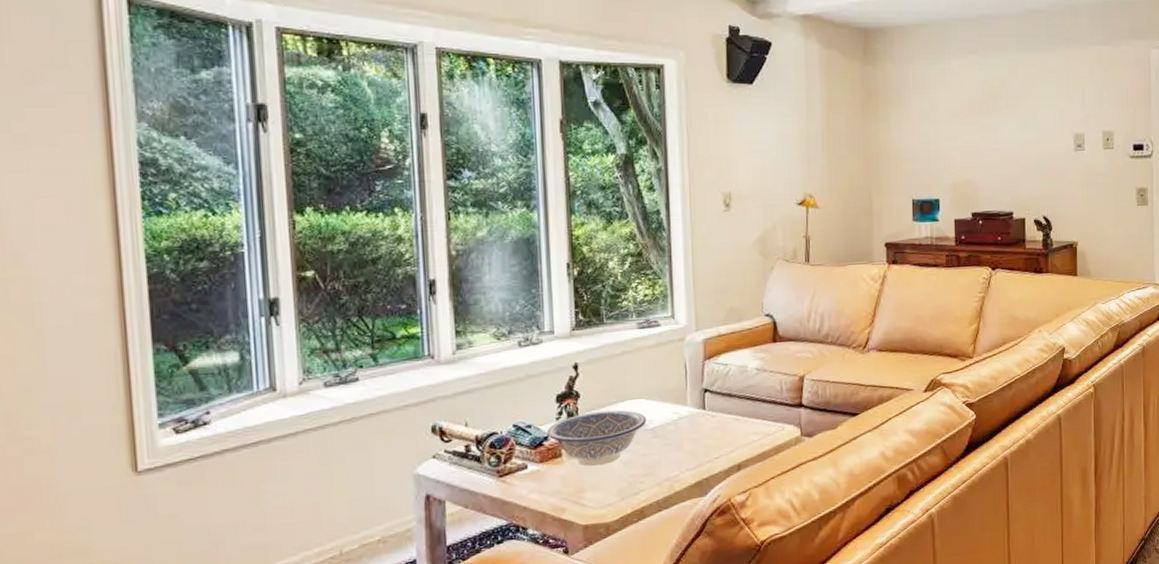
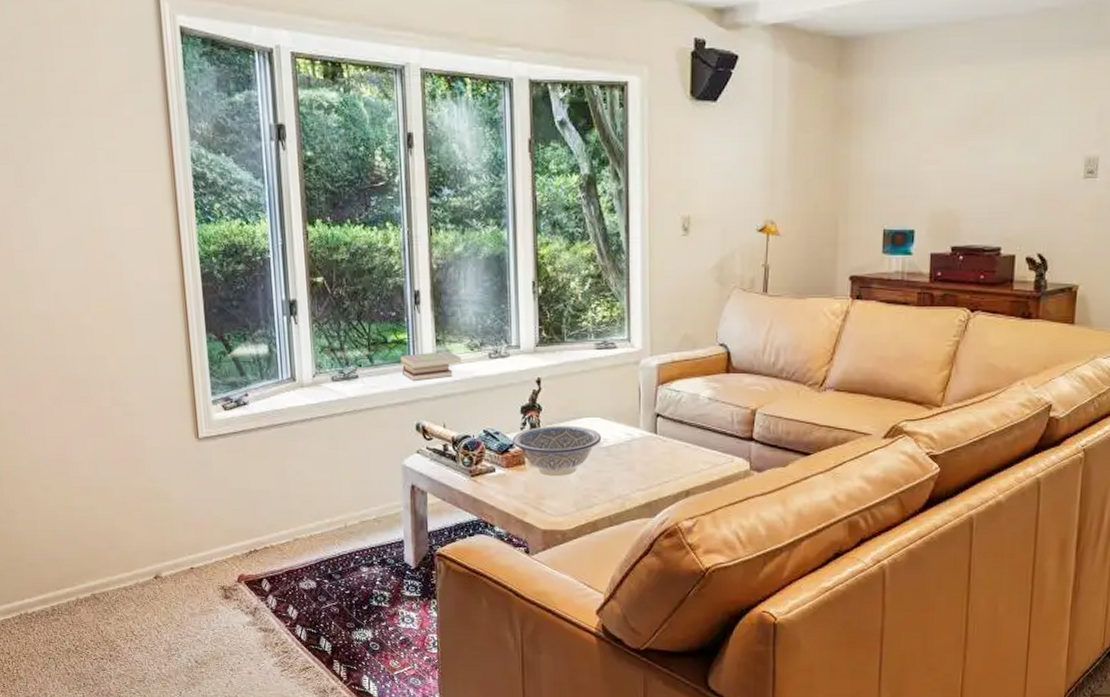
books: none [412,342,487,380] -> present [400,350,462,382]

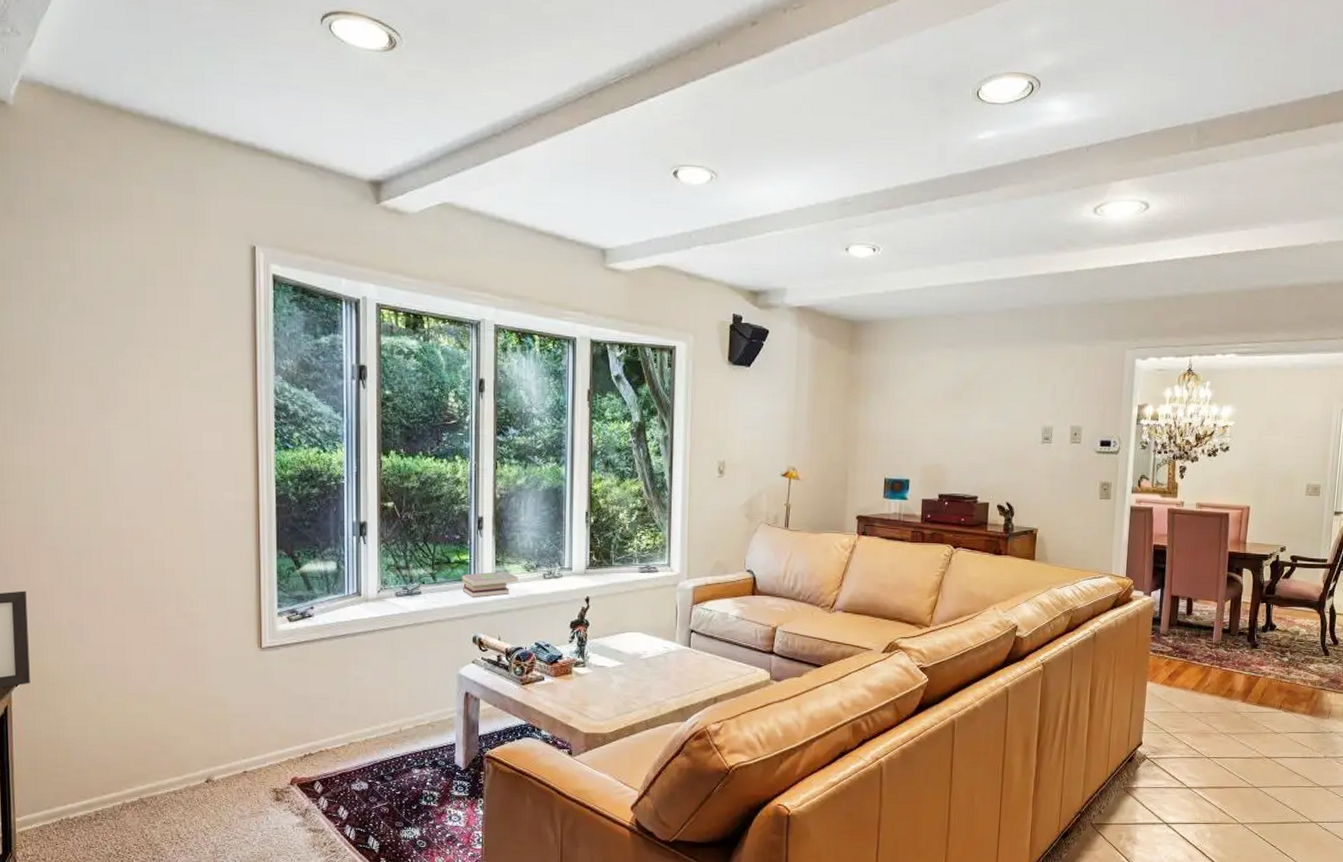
decorative bowl: present [513,425,602,476] -> none [561,639,642,684]

